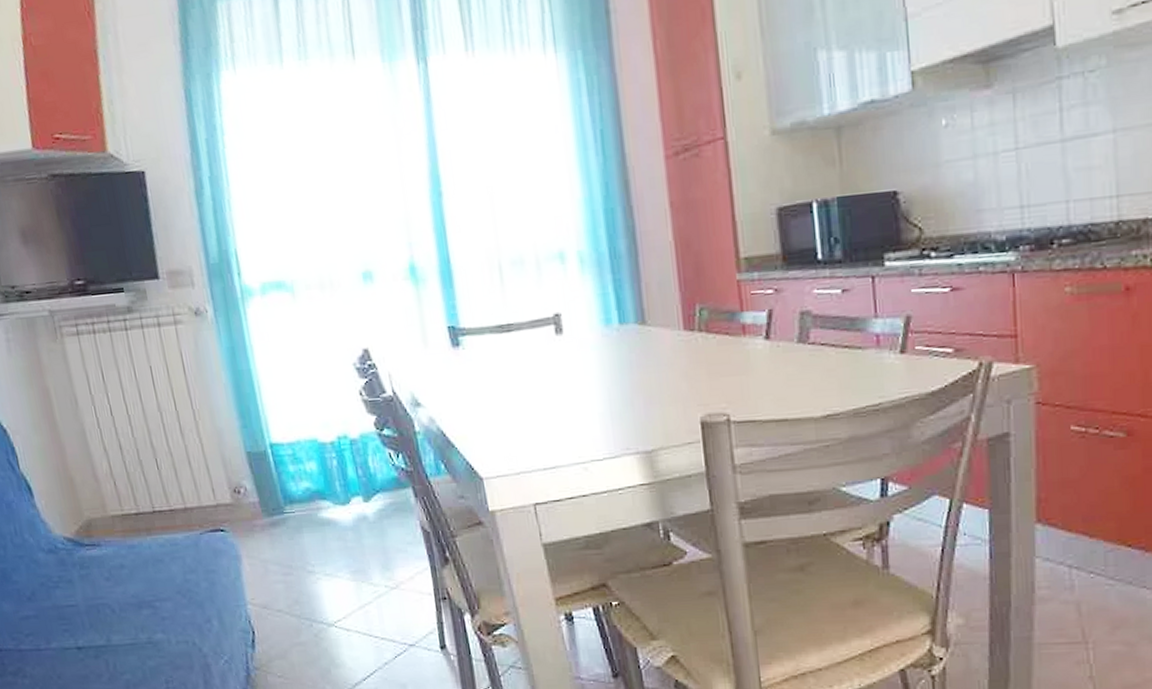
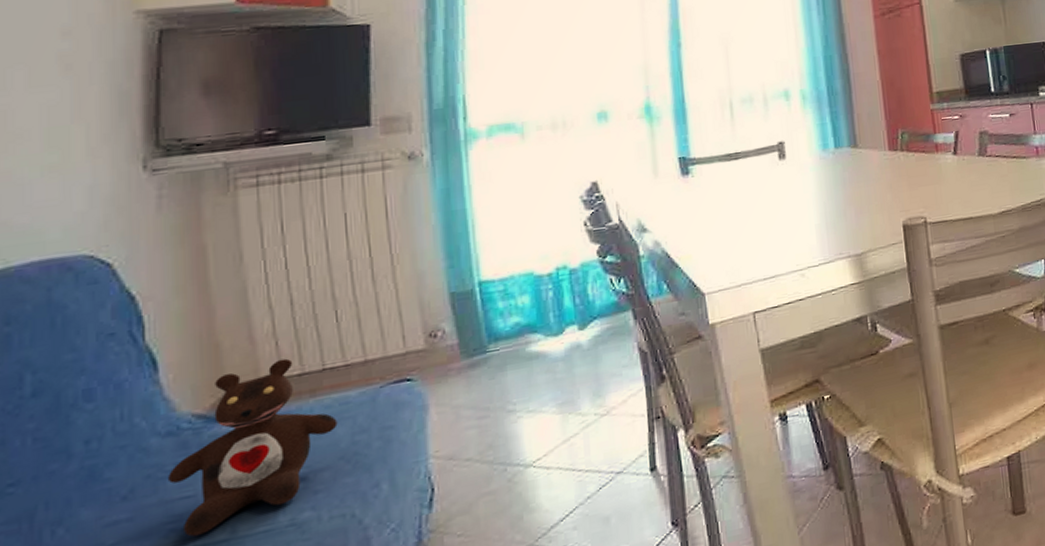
teddy bear: none [55,498,172,638] -> present [167,358,338,537]

